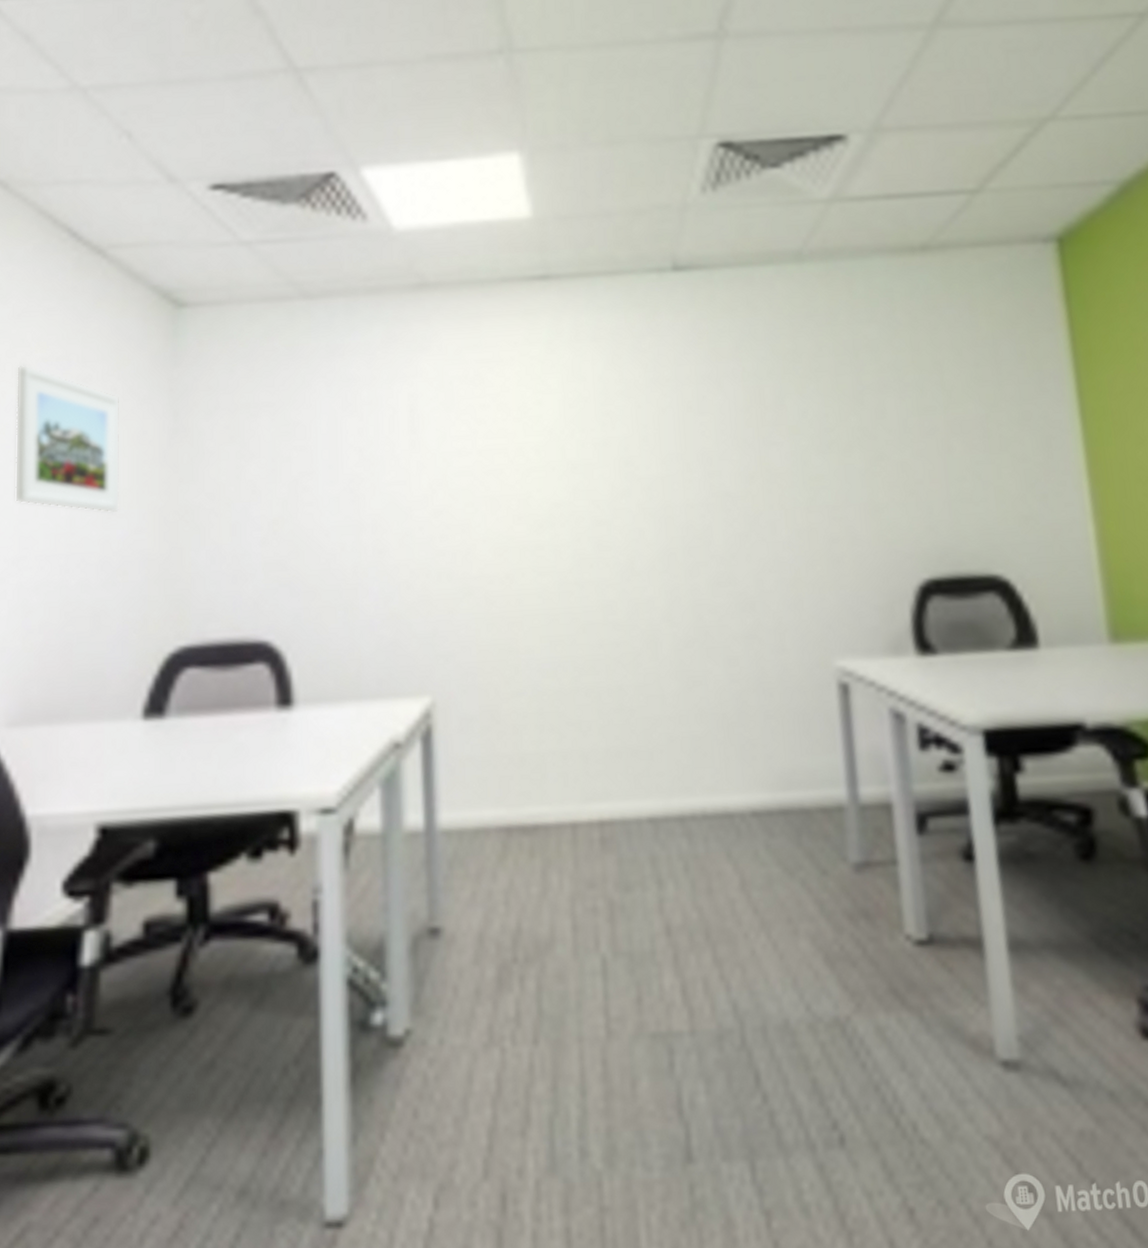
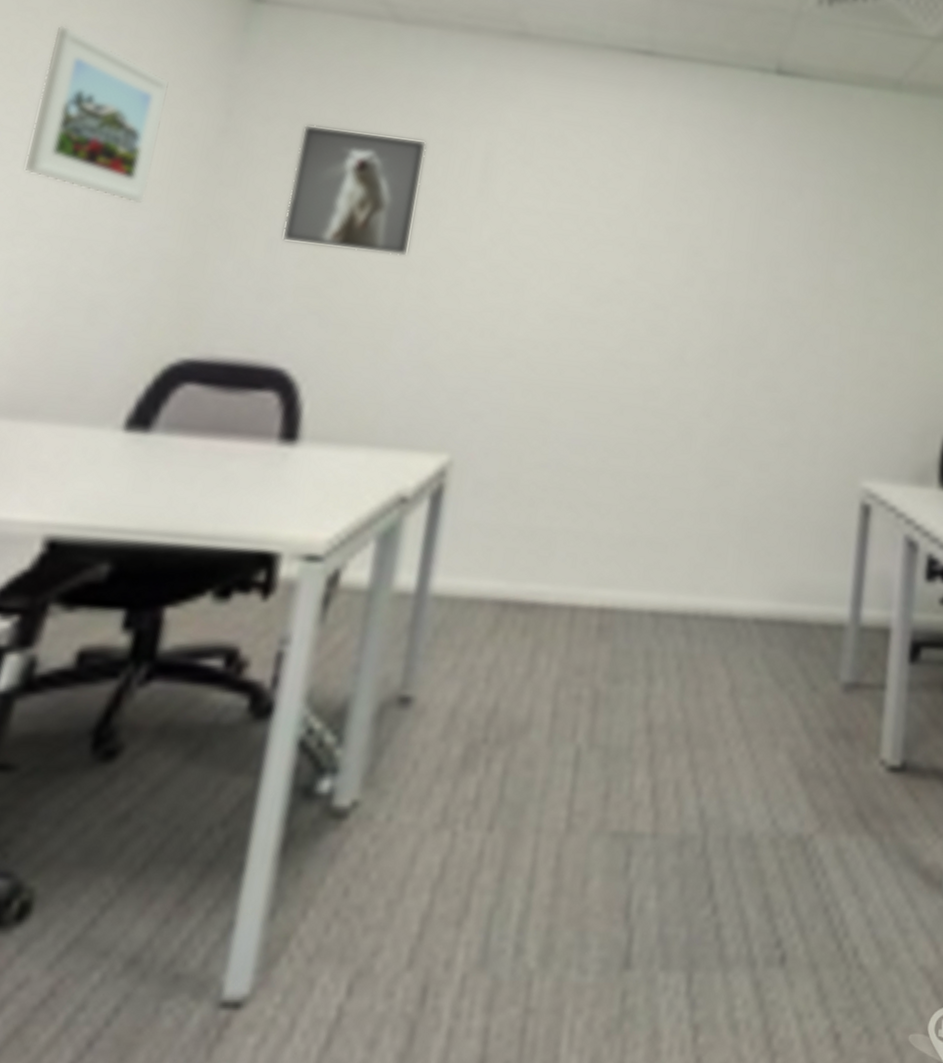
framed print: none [242,405,358,524] -> present [281,124,427,256]

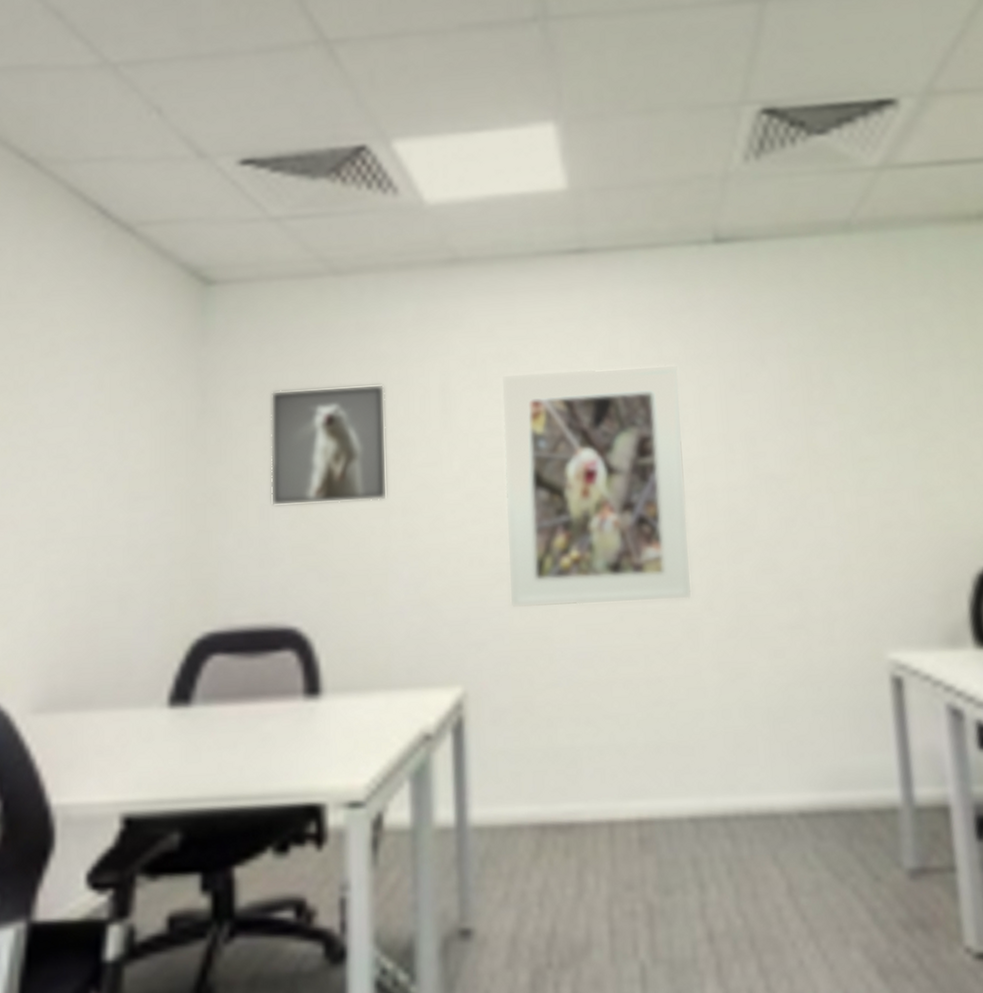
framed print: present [23,25,170,204] -> none [42,344,148,495]
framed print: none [513,155,721,404] -> present [501,364,693,608]

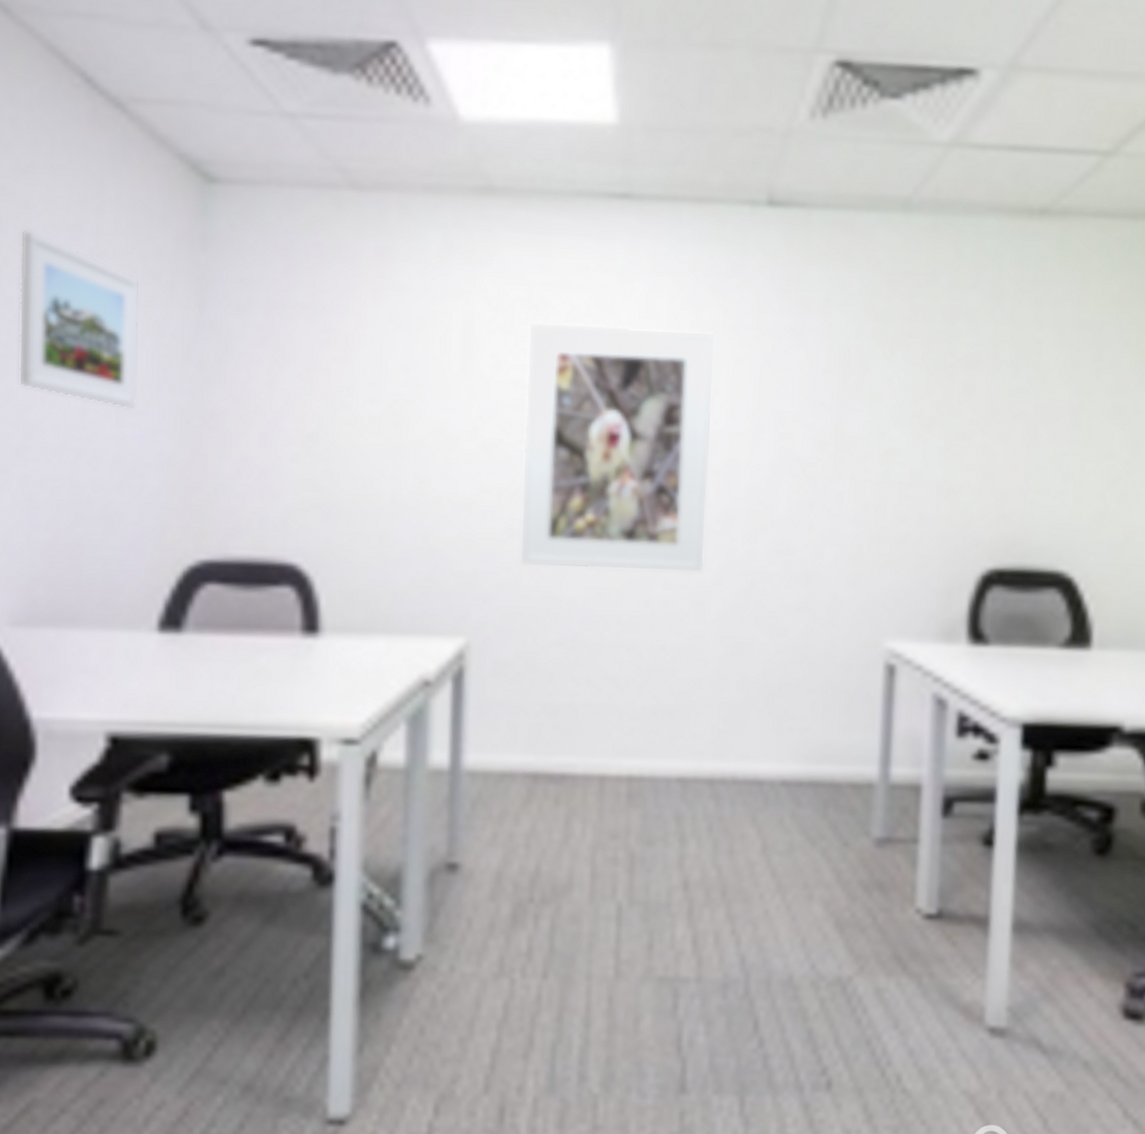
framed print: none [42,344,148,495] -> present [18,229,140,409]
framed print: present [270,384,388,506] -> none [273,311,403,442]

